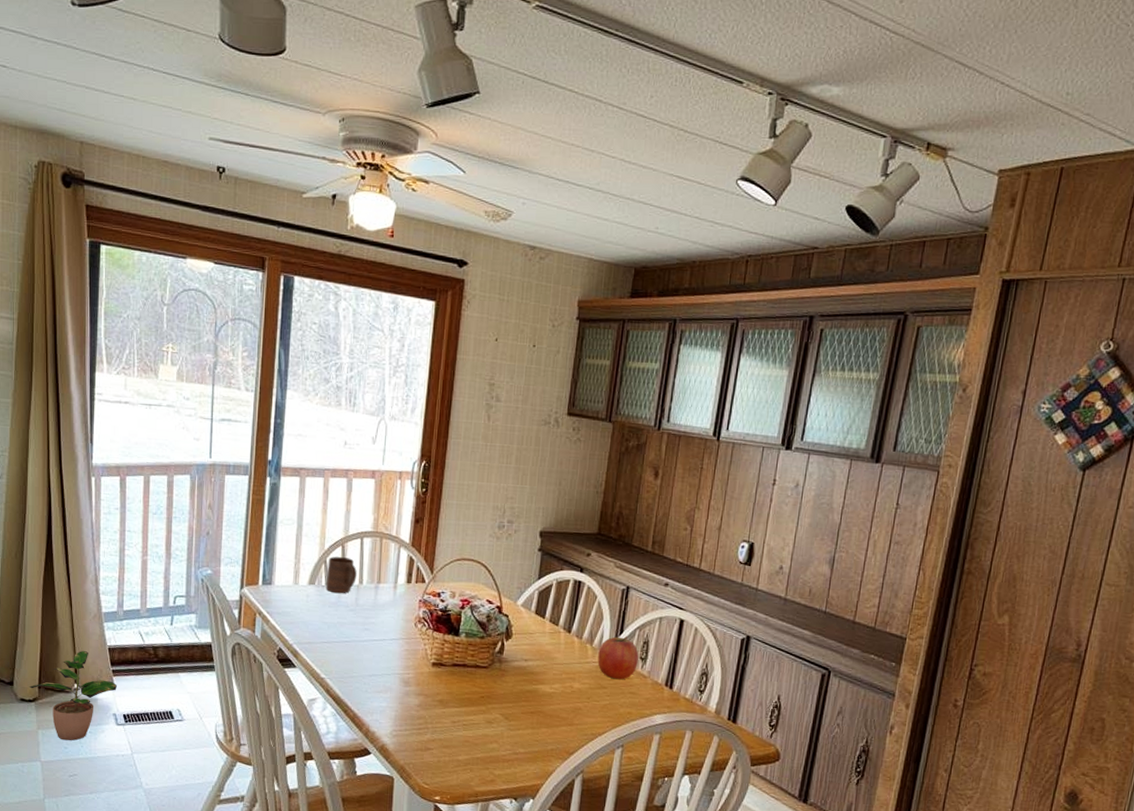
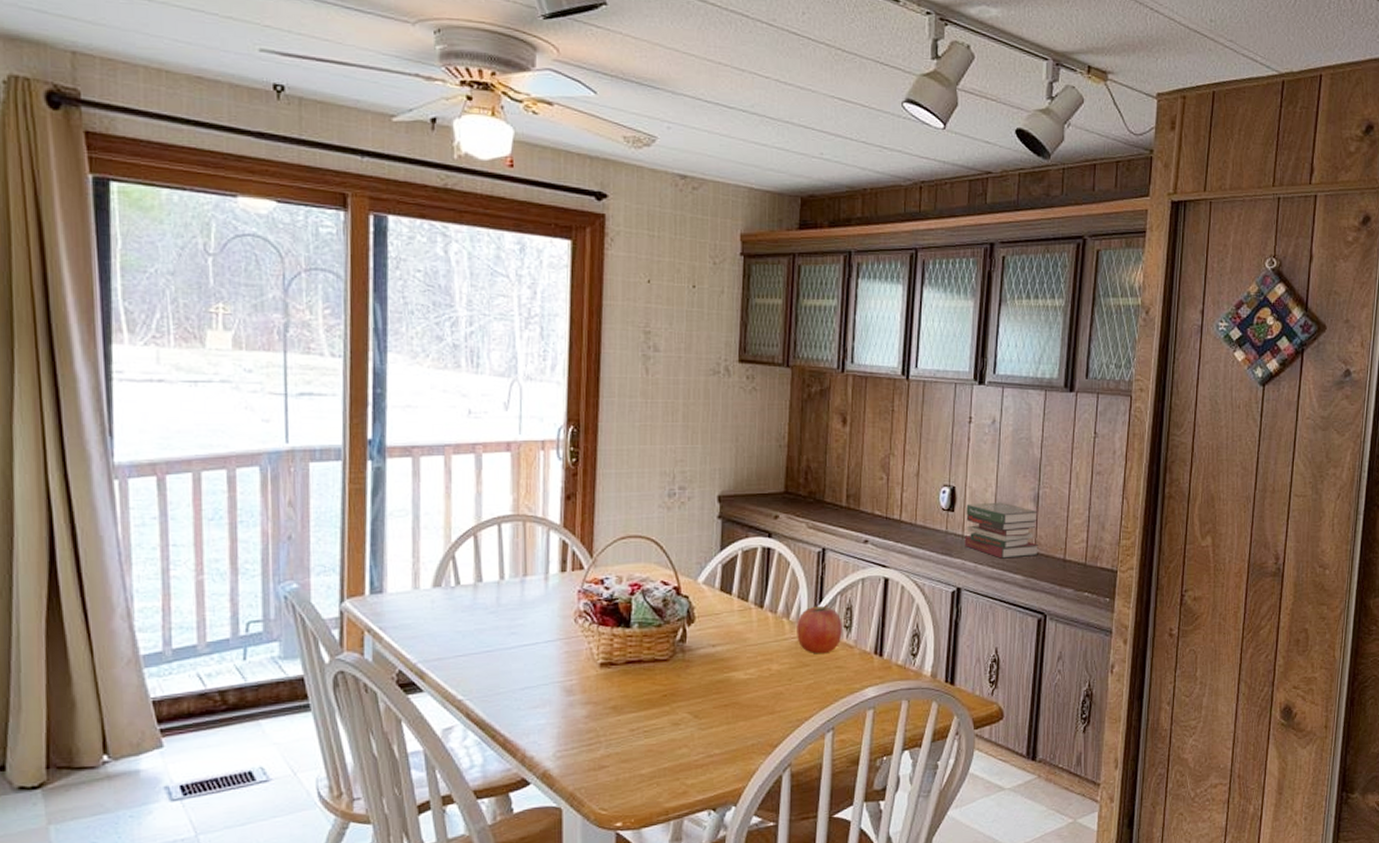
potted plant: present [30,651,117,741] -> none [32,709,168,833]
cup: present [325,556,357,593] -> none [456,548,496,593]
books: none [758,560,832,615] -> present [964,502,1038,559]

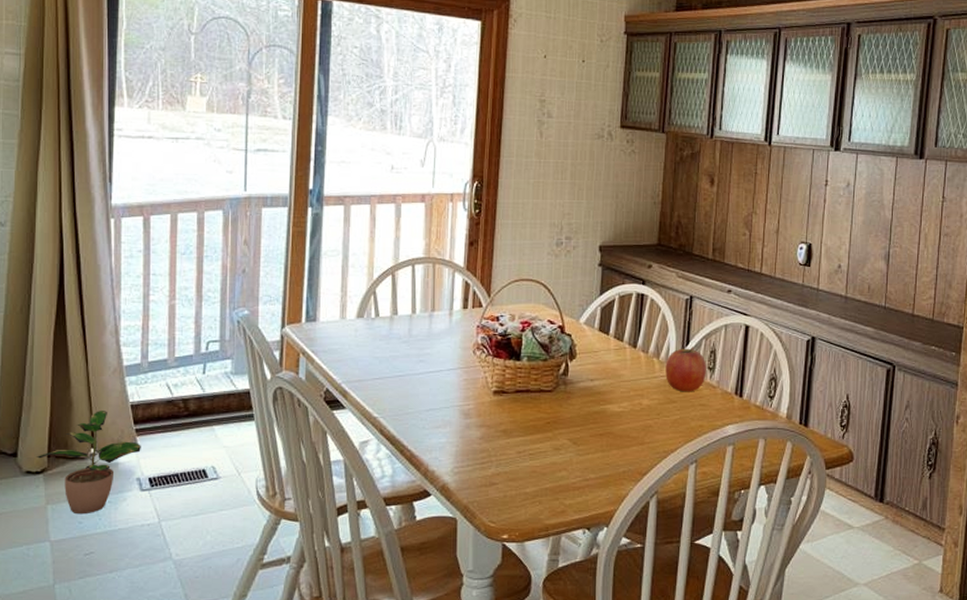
potted plant: none [32,709,168,833] -> present [37,411,141,513]
books: present [964,502,1038,559] -> none [819,259,888,312]

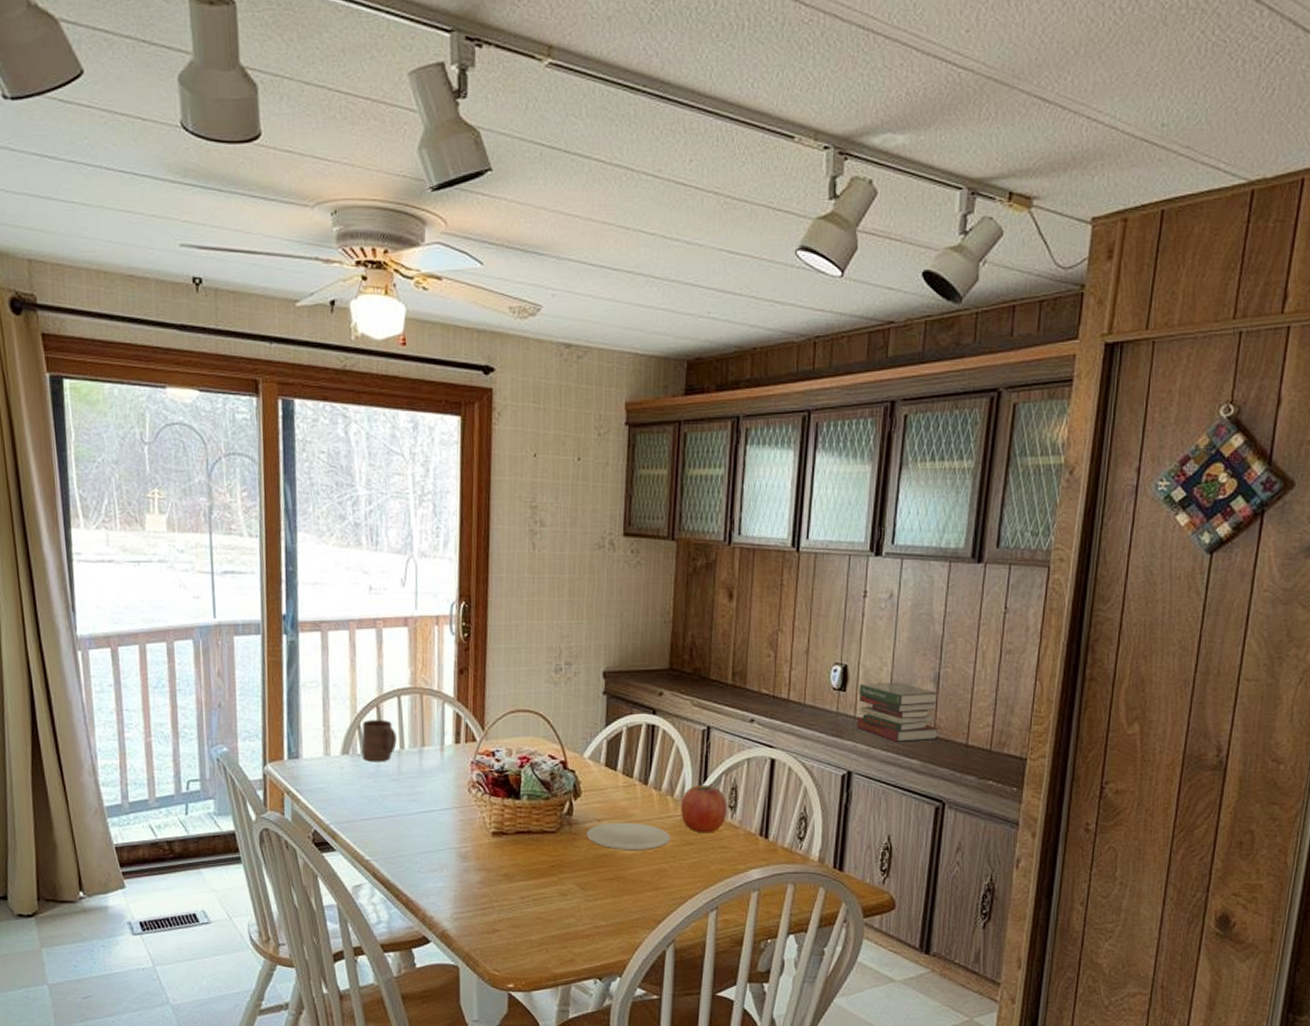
potted plant: present [37,411,141,513] -> none [27,853,129,957]
cup: none [375,285,409,324] -> present [361,719,397,761]
plate: none [579,382,656,408] -> present [586,822,671,850]
books: none [819,259,888,312] -> present [856,682,938,742]

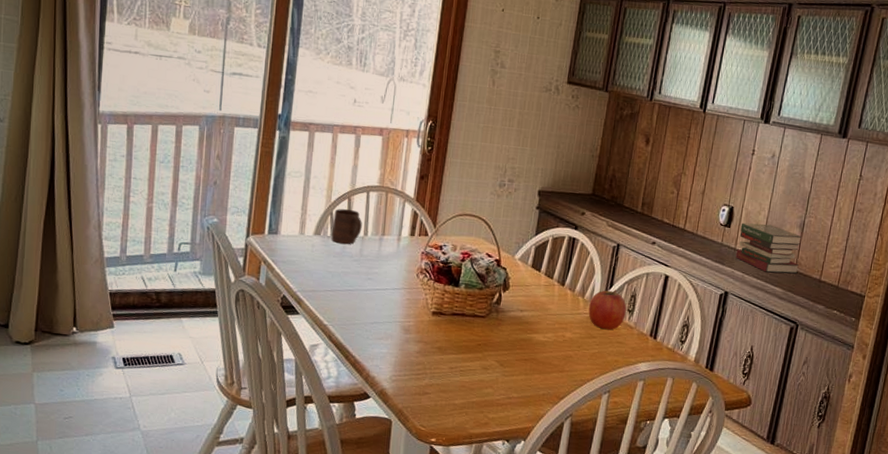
plate: present [586,822,671,850] -> none [509,313,579,339]

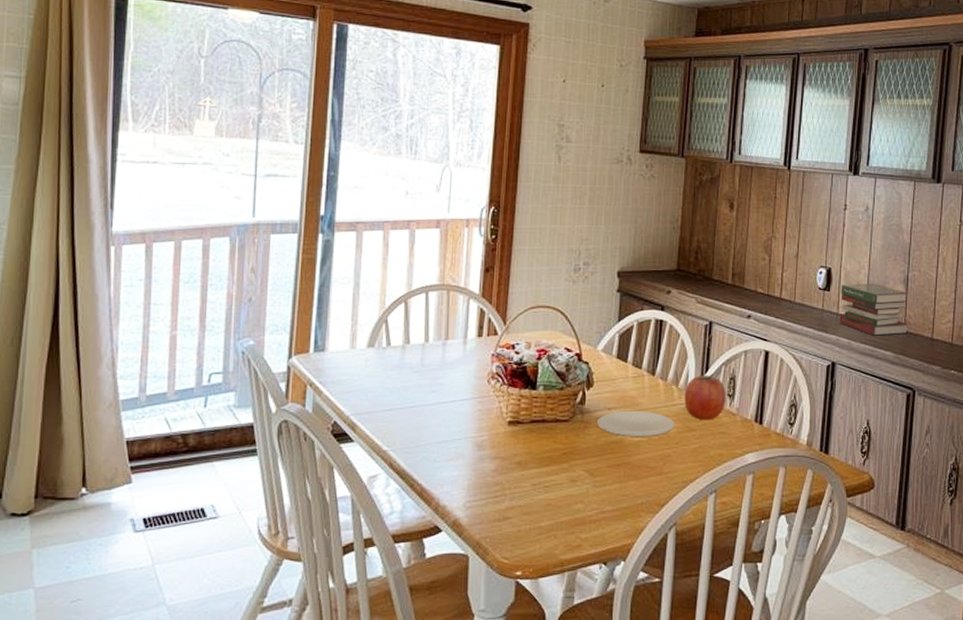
cup: present [331,208,362,244] -> none [387,313,422,354]
plate: none [509,313,579,339] -> present [596,410,675,437]

